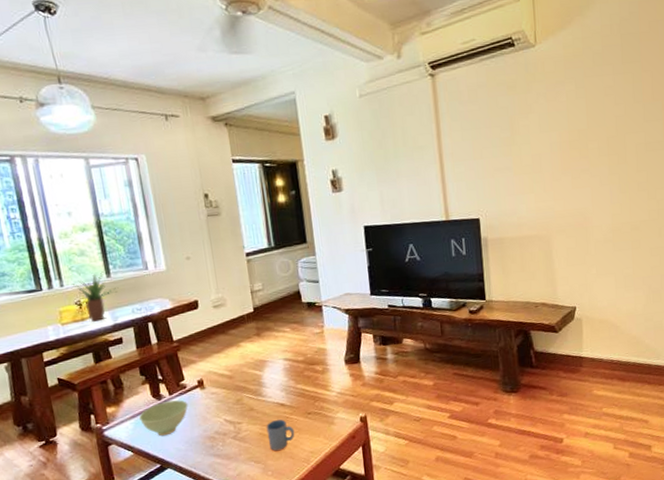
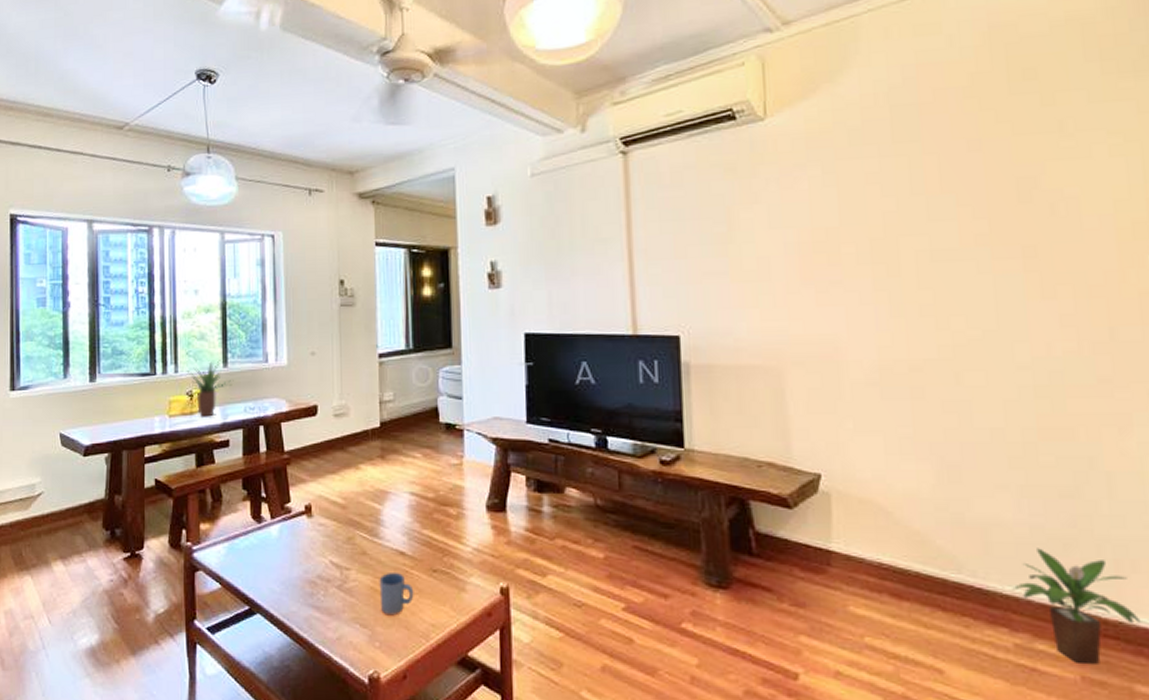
bowl: present [139,400,188,436] -> none [234,526,291,570]

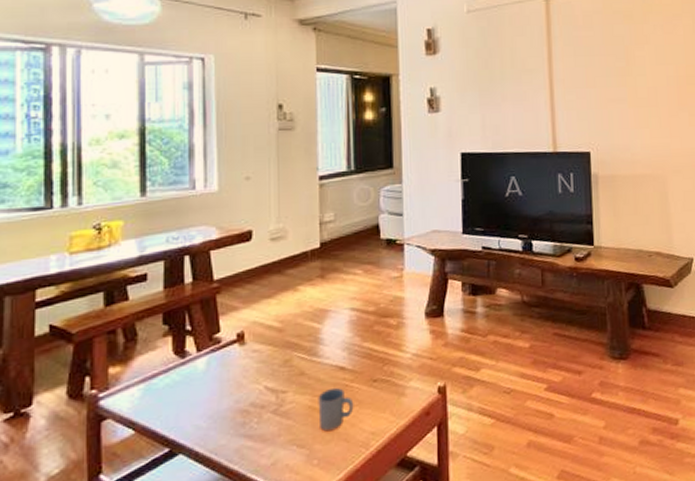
potted plant: present [186,360,234,417] -> none [93,189,154,252]

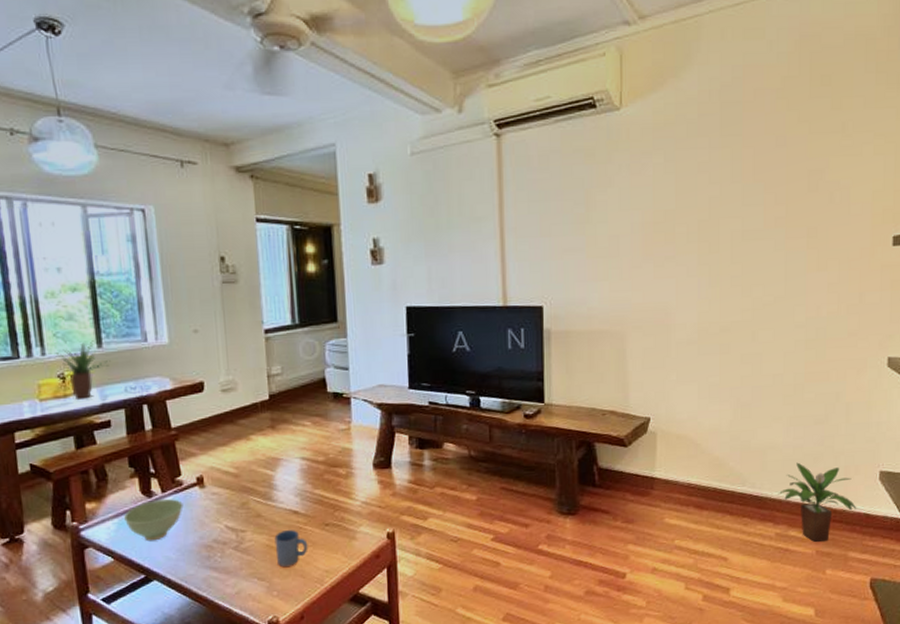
potted plant: none [93,189,154,252] -> present [55,340,111,399]
bowl: none [152,358,220,409] -> present [124,499,184,541]

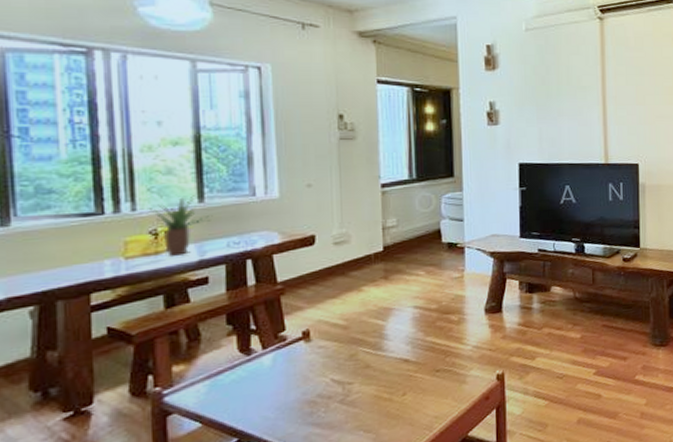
bowl: present [124,499,184,541] -> none [217,355,286,402]
mug: present [274,529,308,568] -> none [383,378,418,417]

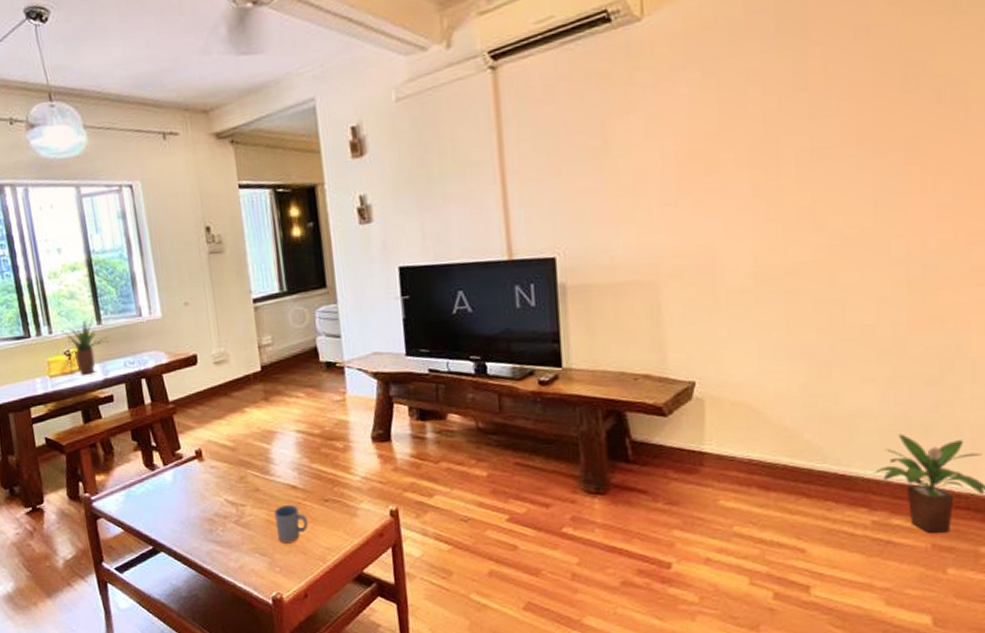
mug: none [383,378,418,417] -> present [274,504,309,544]

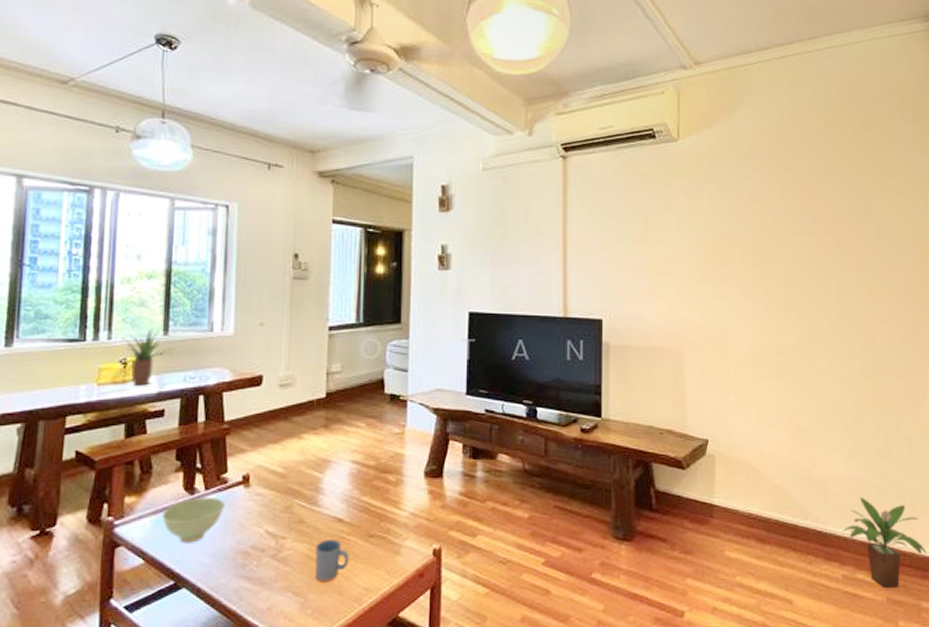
bowl: none [130,472,185,514] -> present [162,498,225,543]

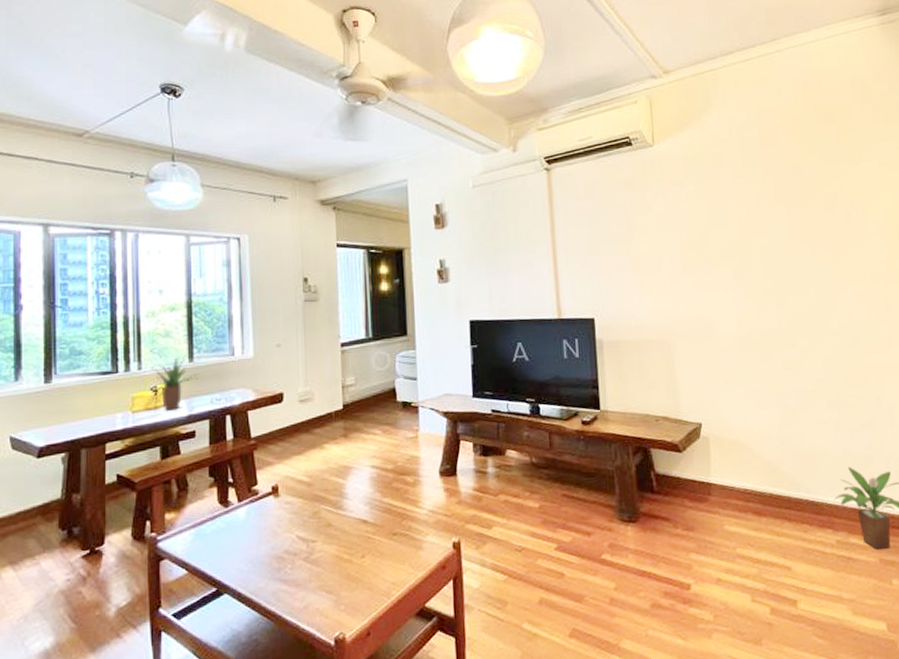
bowl: present [162,498,225,543] -> none [201,508,258,553]
mug: present [314,538,350,582] -> none [343,539,376,580]

